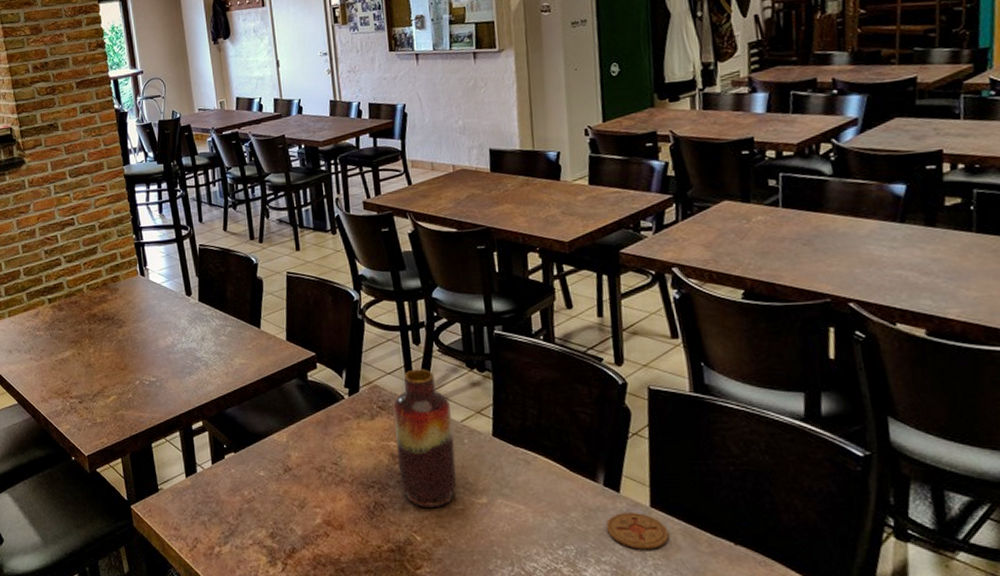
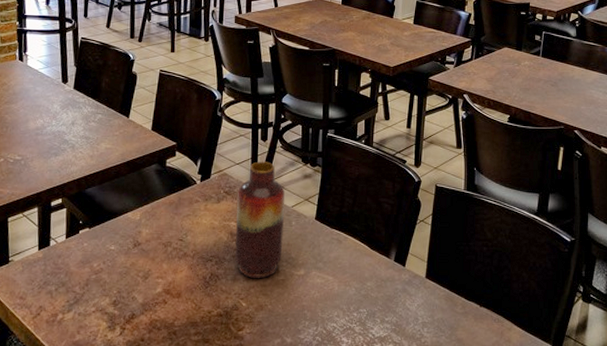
coaster: present [605,512,669,550] -> none [391,282,436,311]

